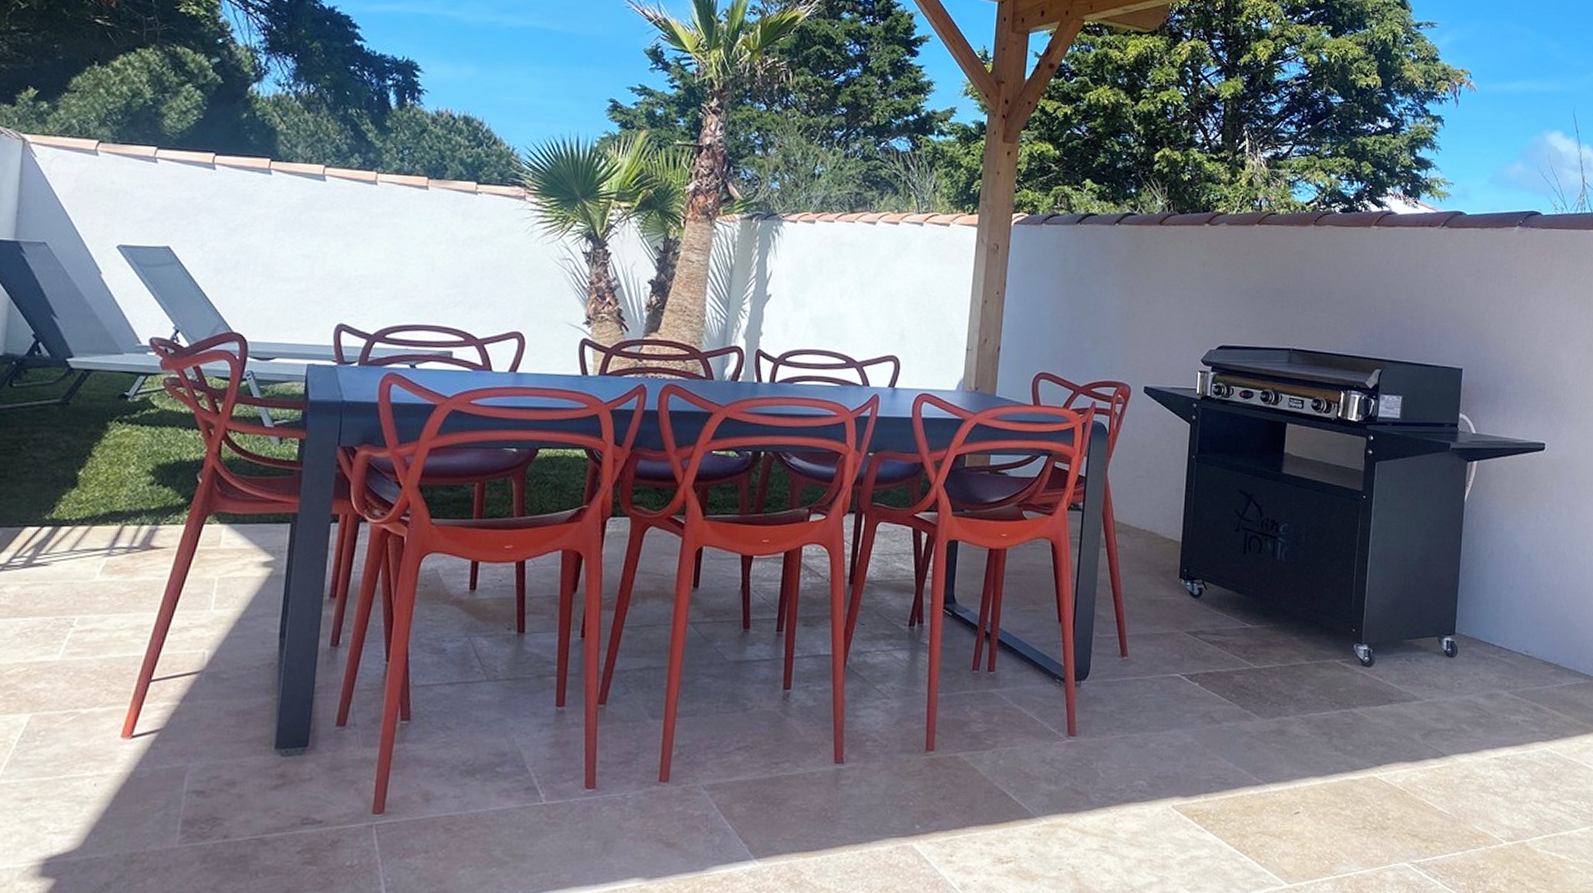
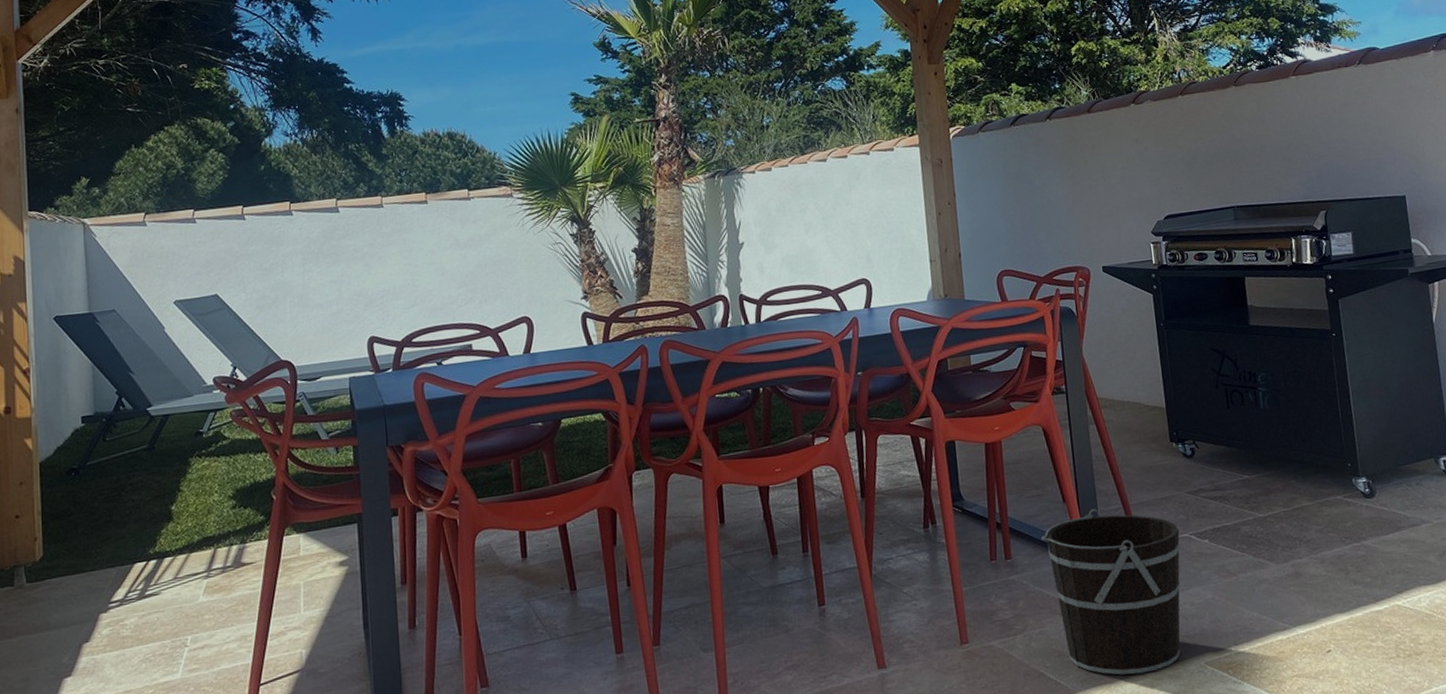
bucket: none [1030,634,1172,808] -> present [1041,509,1181,675]

